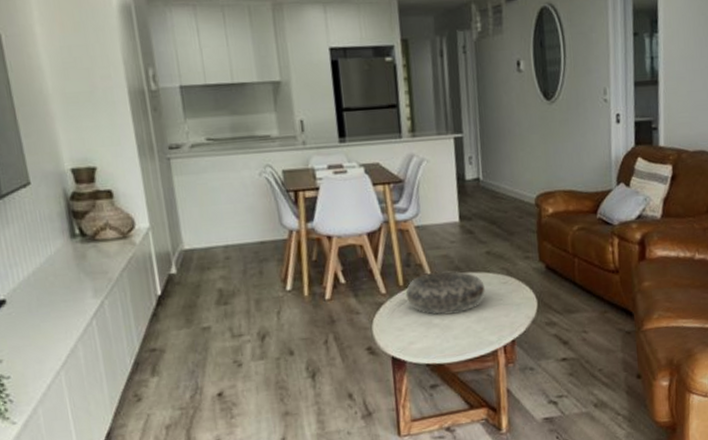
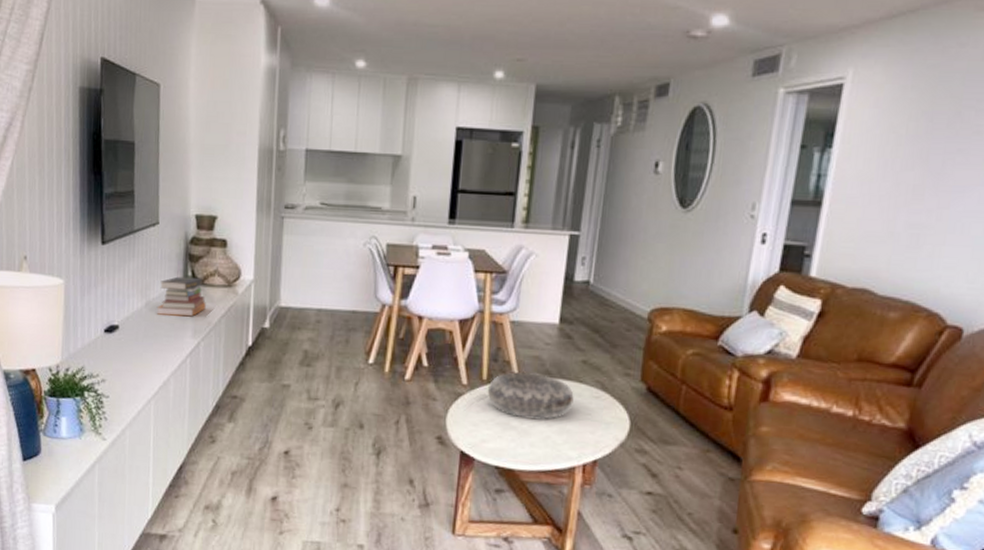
books: none [45,234,103,280] -> present [156,276,206,317]

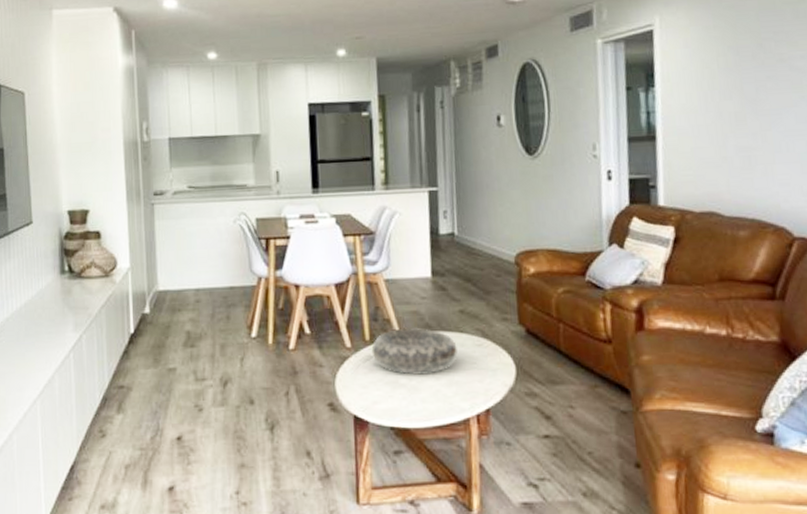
books: present [156,276,206,317] -> none [36,271,85,312]

